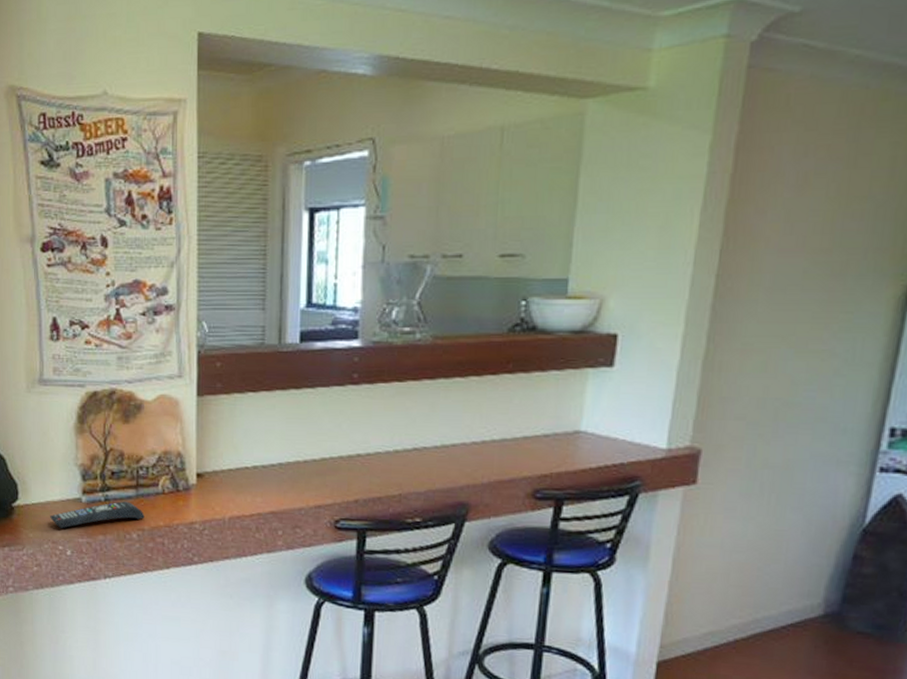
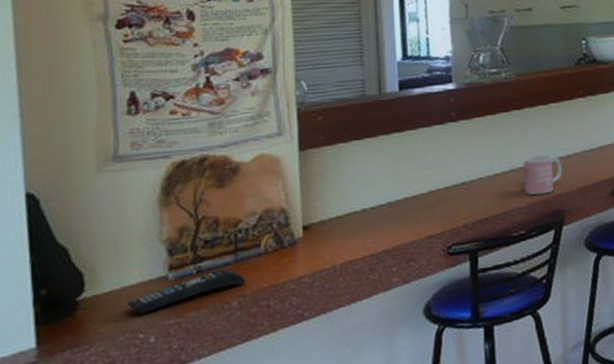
mug: none [426,435,474,482] -> present [523,154,563,196]

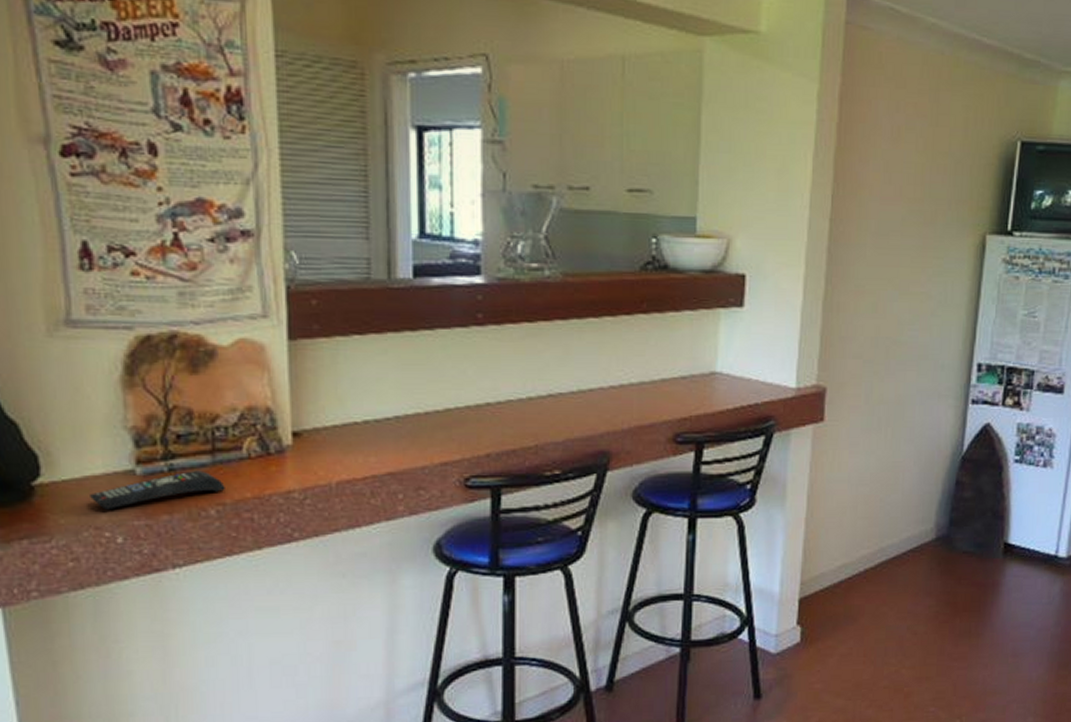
mug: present [523,154,563,196] -> none [563,379,613,430]

